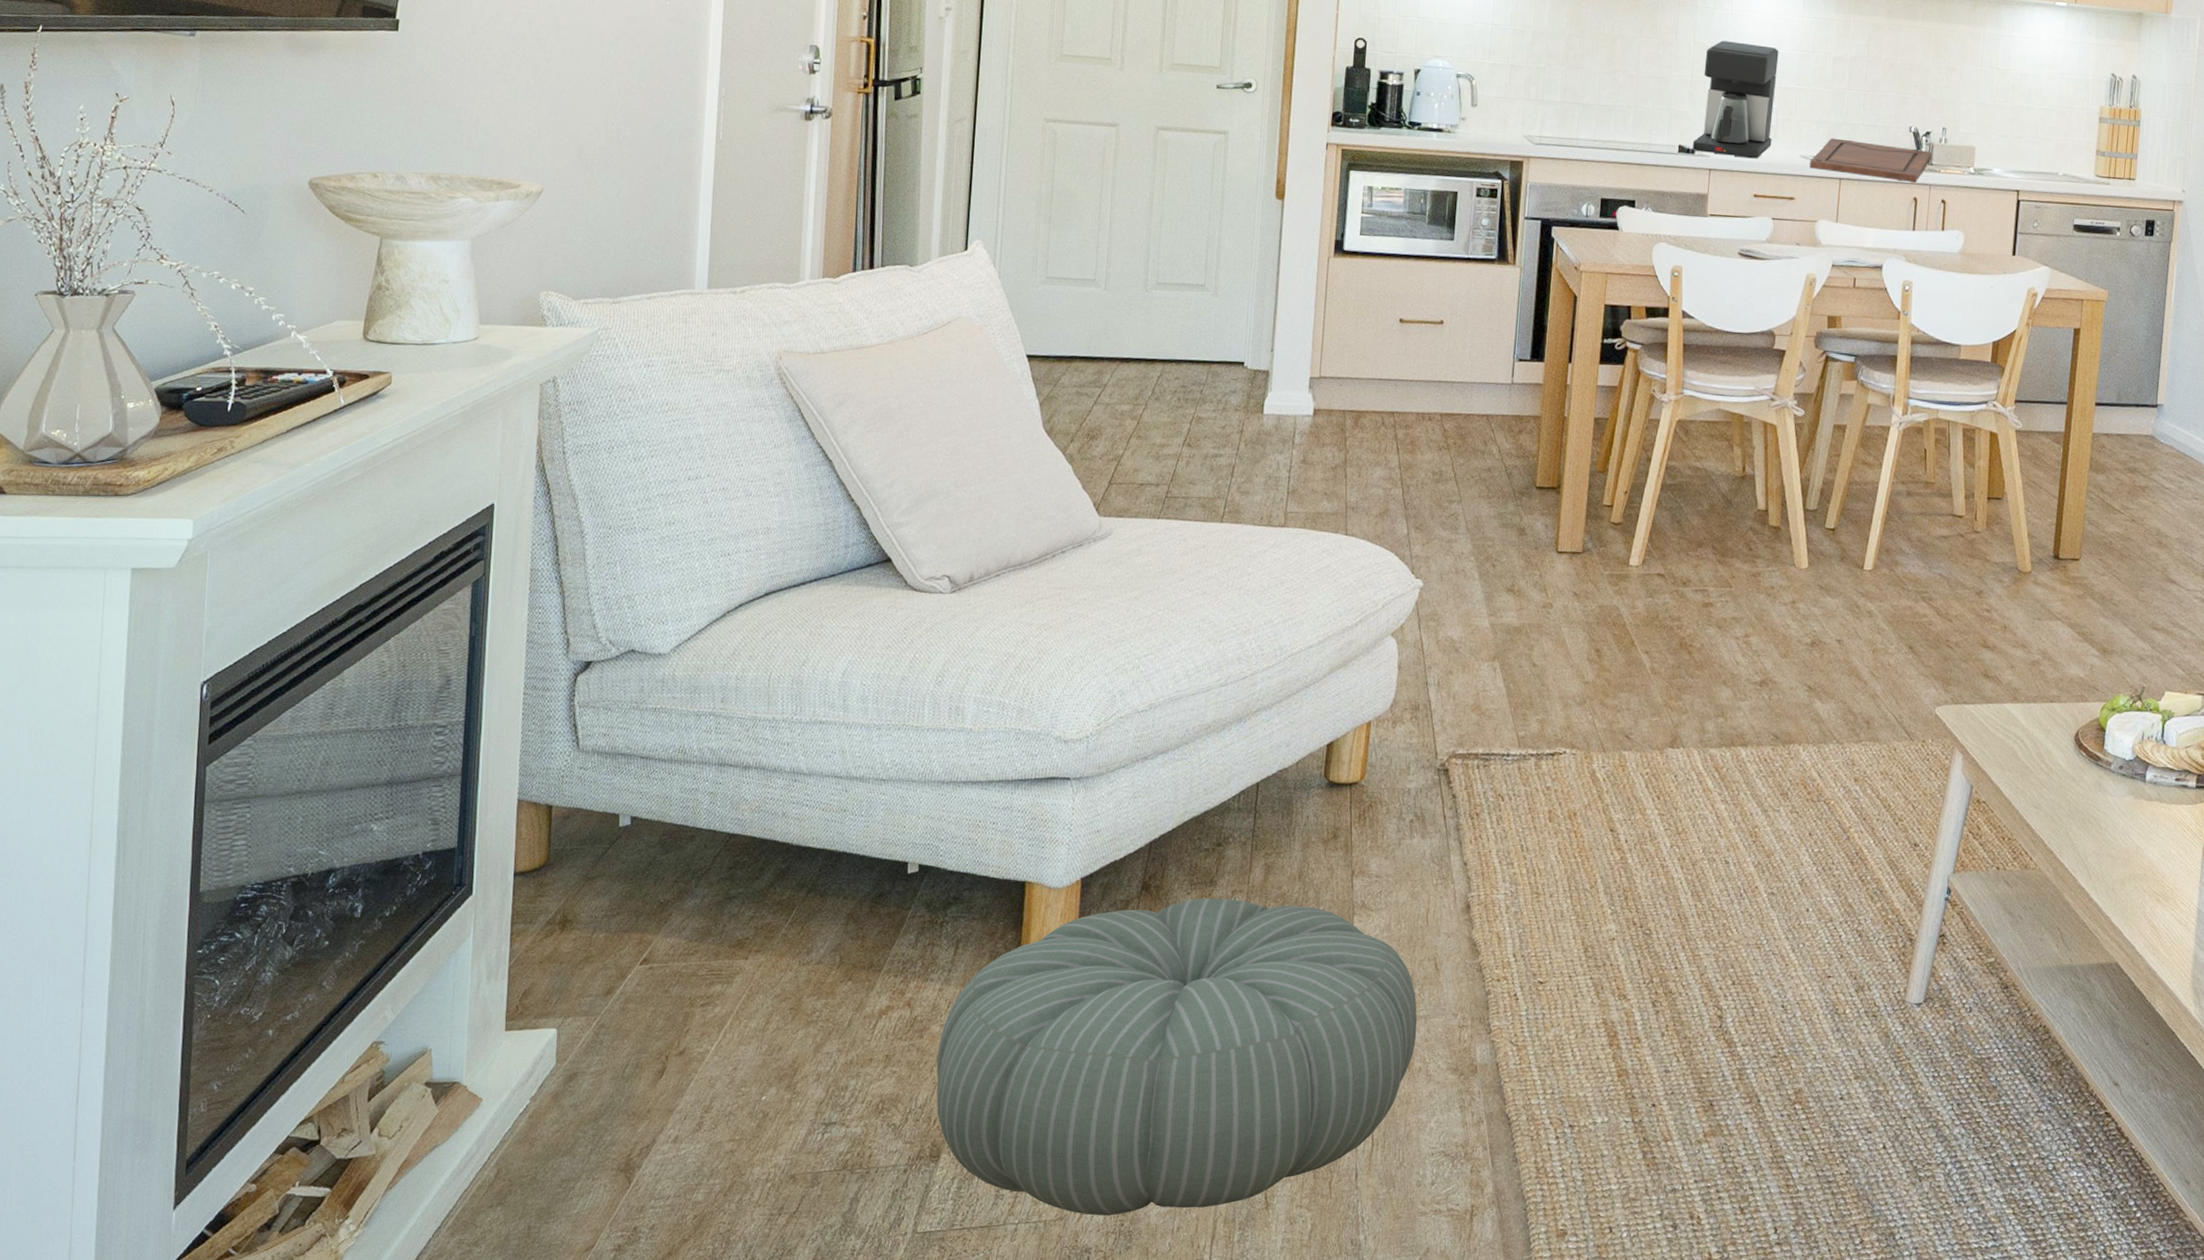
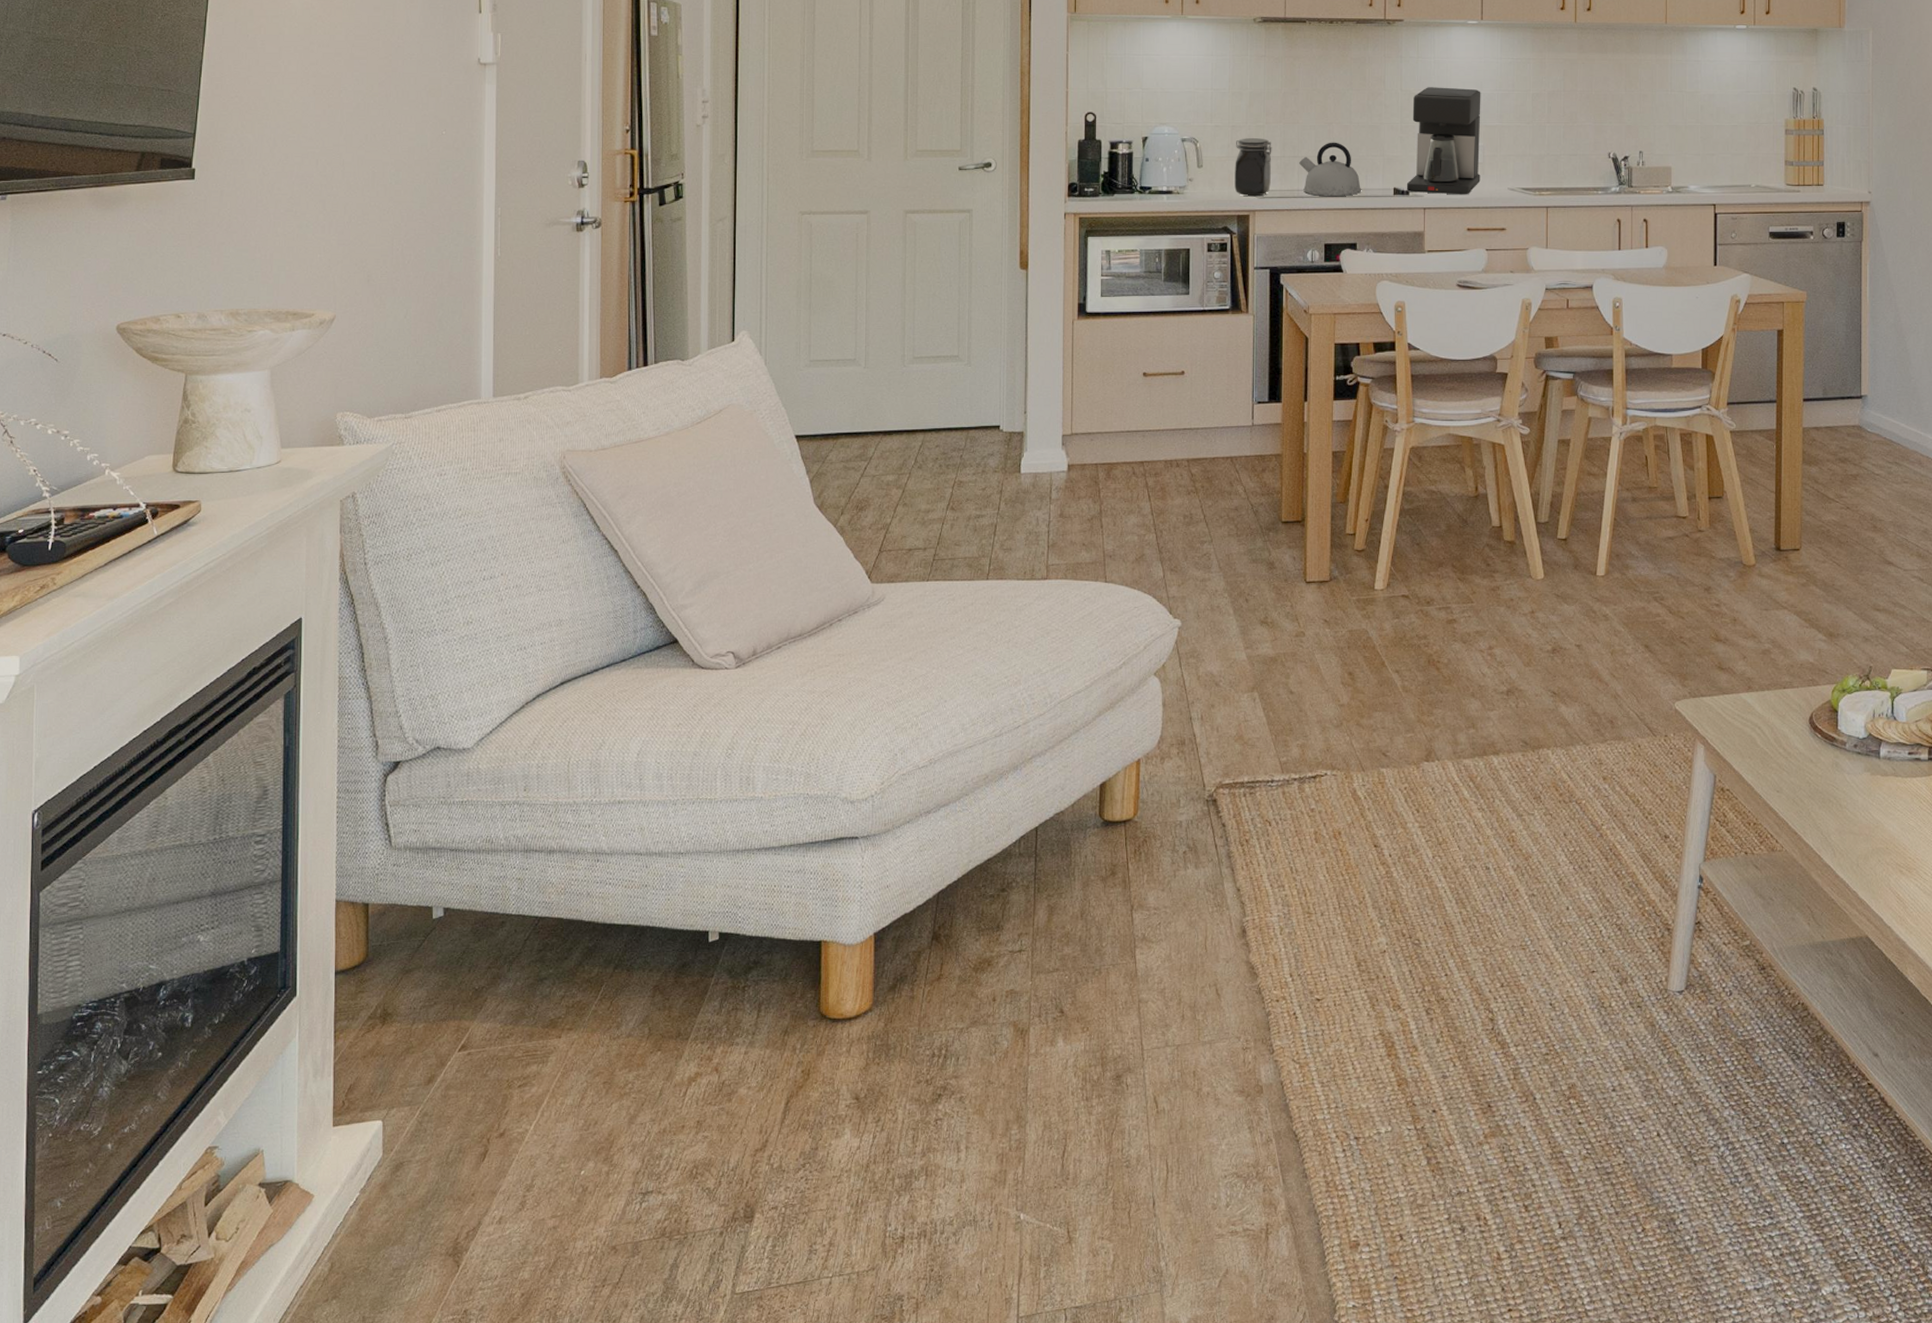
pouf: present [936,897,1418,1216] -> none [745,942,1203,1262]
jar: none [1509,79,1552,143] -> present [1234,138,1272,197]
kettle: none [1580,90,1645,150] -> present [1299,142,1362,197]
cutting board: present [1810,138,1932,183] -> none [1518,169,1631,206]

